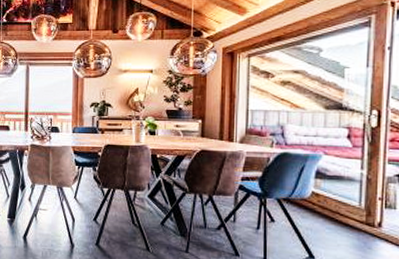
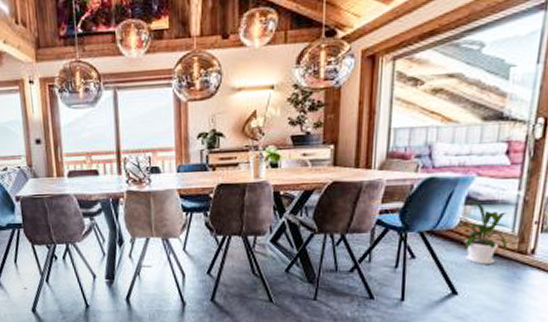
house plant: none [307,174,356,233] -> present [454,199,508,264]

